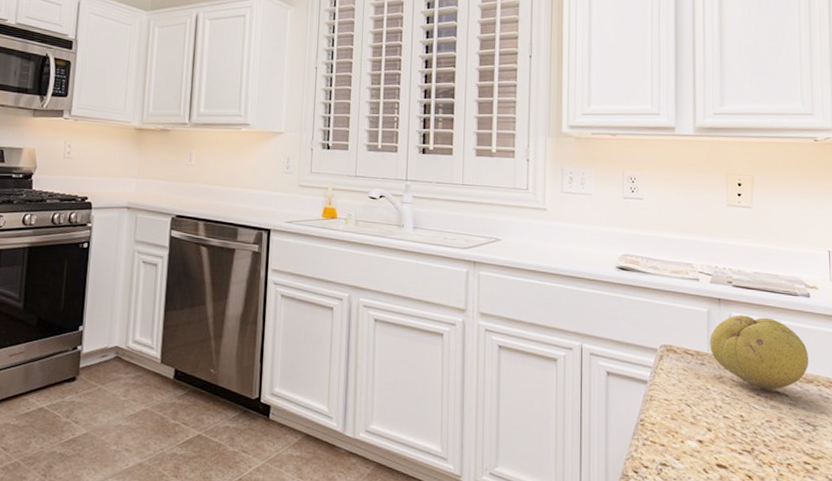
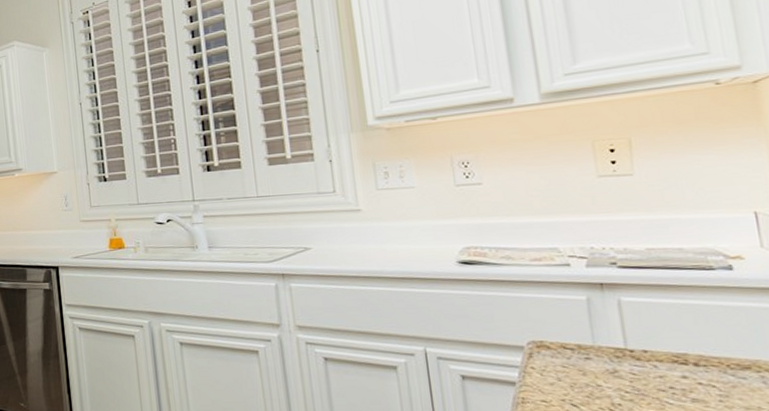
fruit: present [710,315,808,389] -> none [594,298,742,380]

